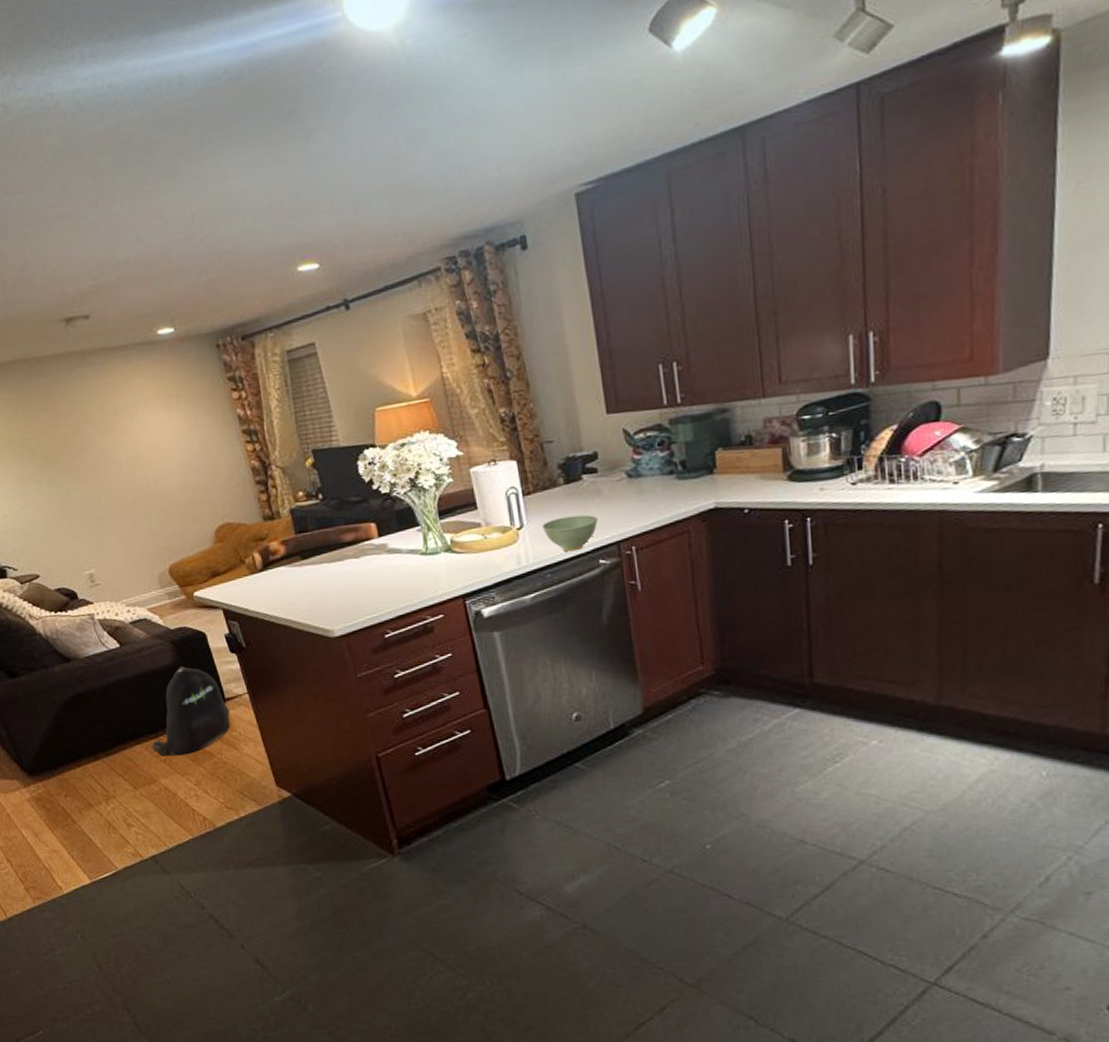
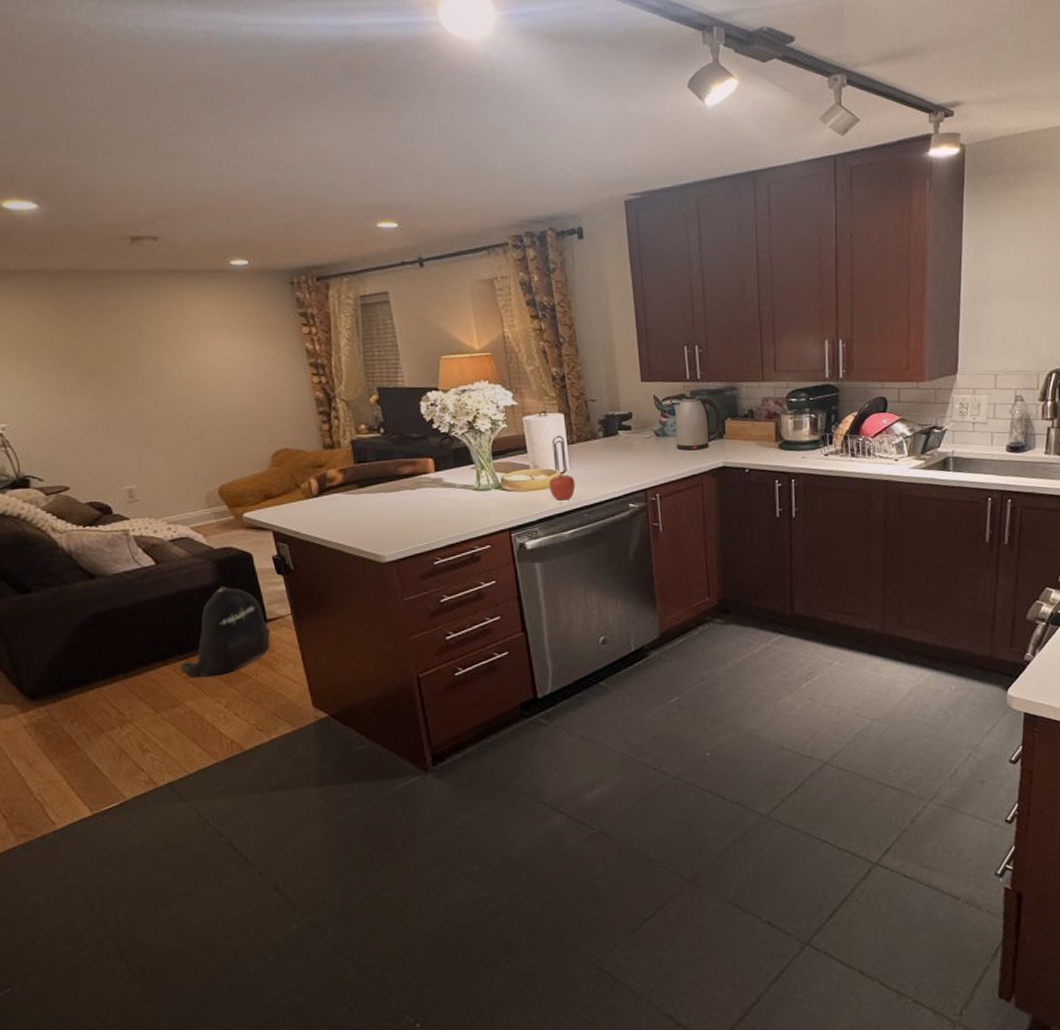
fruit: none [503,530,535,561] -> present [548,473,576,501]
bowl: present [542,514,598,552] -> none [583,464,630,496]
kettle: none [649,424,711,493] -> present [674,396,722,451]

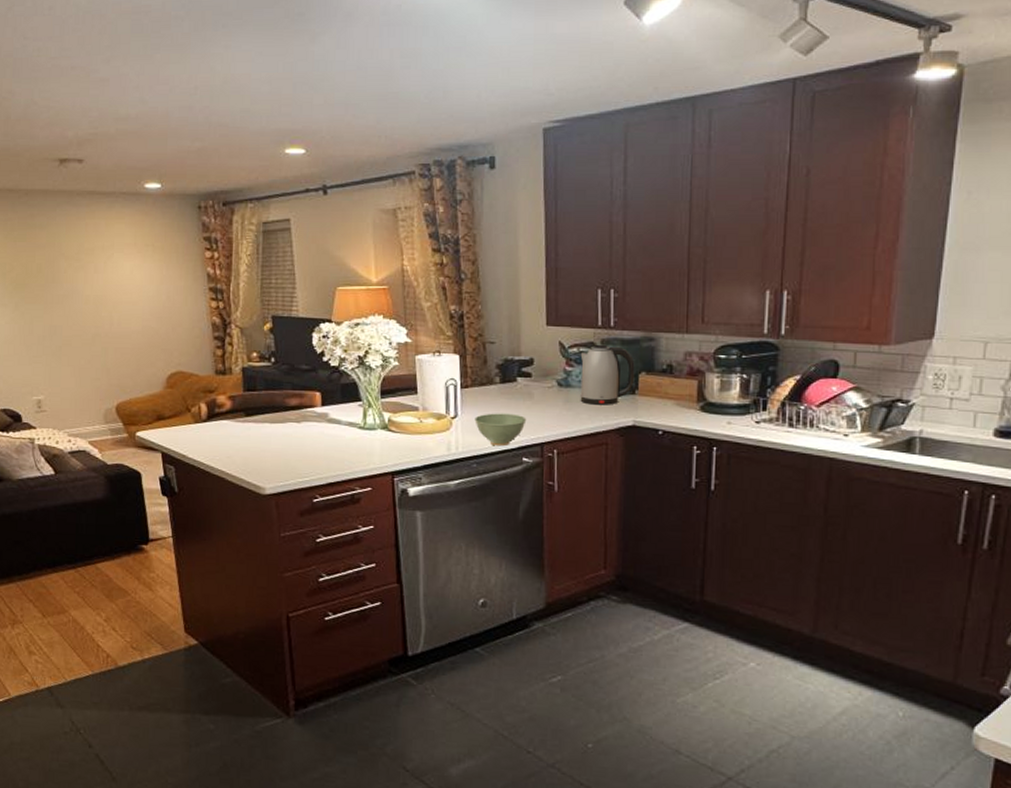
backpack: present [179,586,270,678] -> none [67,501,151,590]
fruit: present [548,473,576,501] -> none [437,418,466,448]
bowl: none [583,464,630,496] -> present [475,413,527,447]

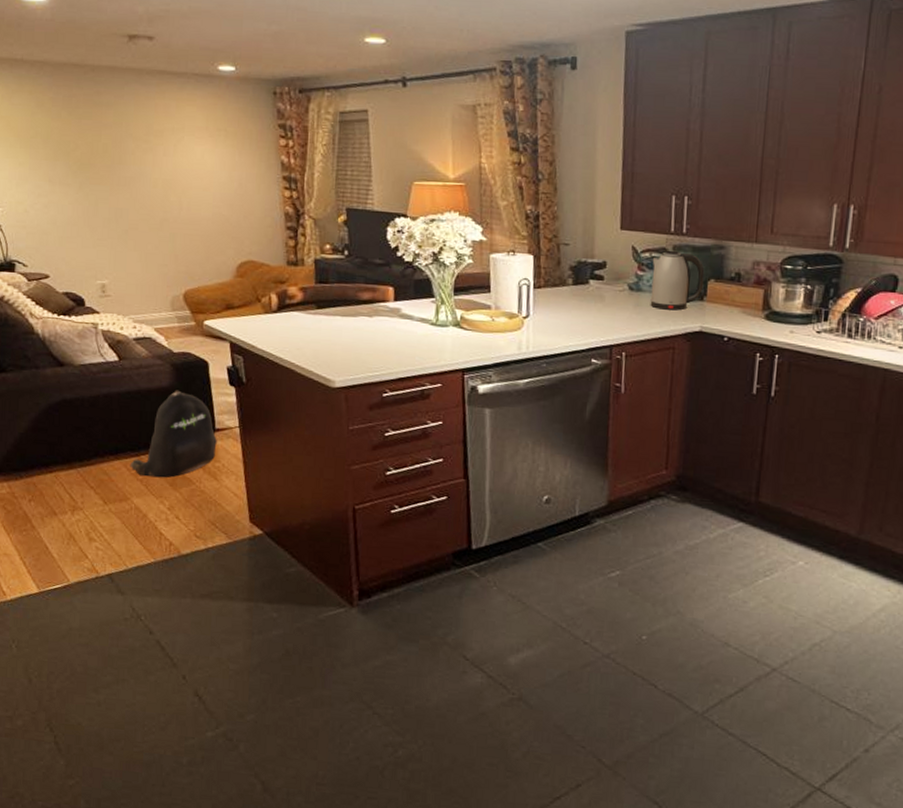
backpack: none [67,501,151,590] -> present [130,390,217,478]
bowl: present [475,413,527,447] -> none [546,314,597,348]

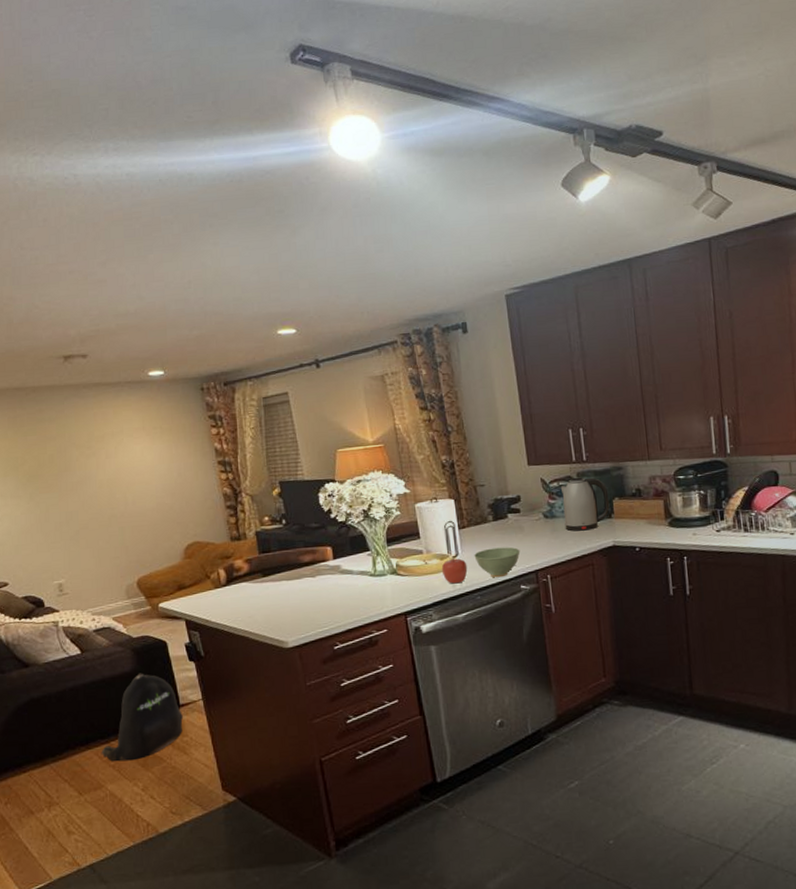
fruit: none [508,318,537,347] -> present [441,557,468,584]
bowl: none [546,314,597,348] -> present [474,547,520,578]

